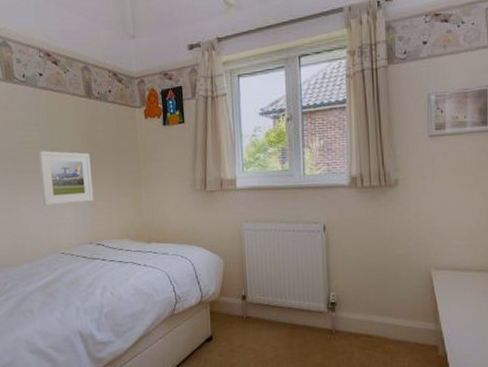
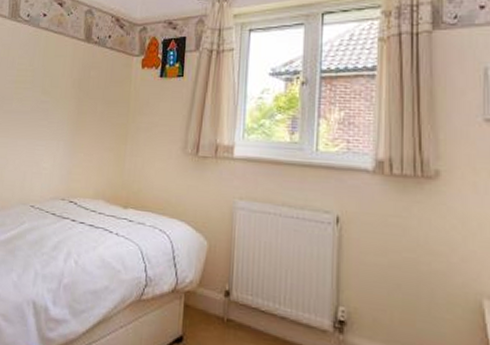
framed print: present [38,151,94,206] -> none [22,92,78,153]

